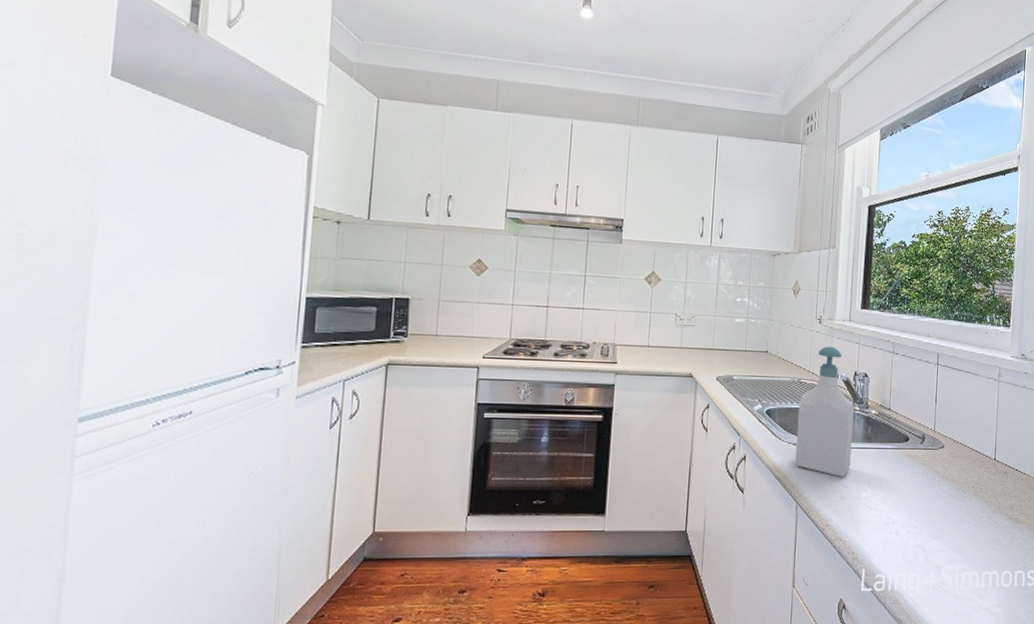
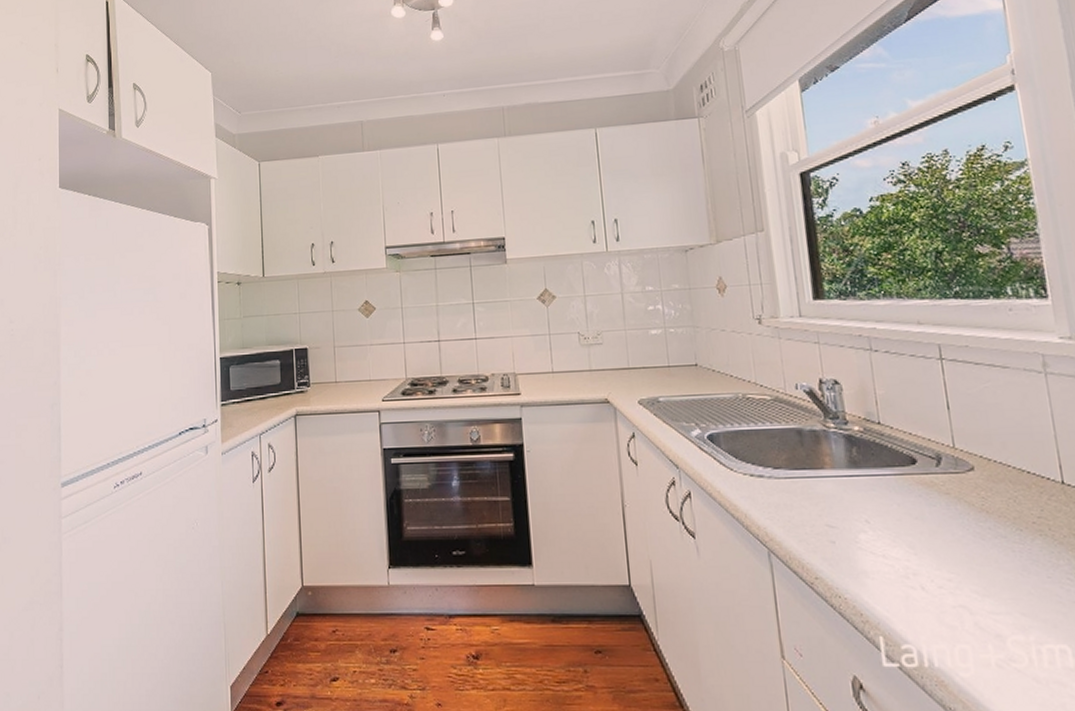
soap bottle: present [795,346,854,477] -> none [749,350,836,515]

